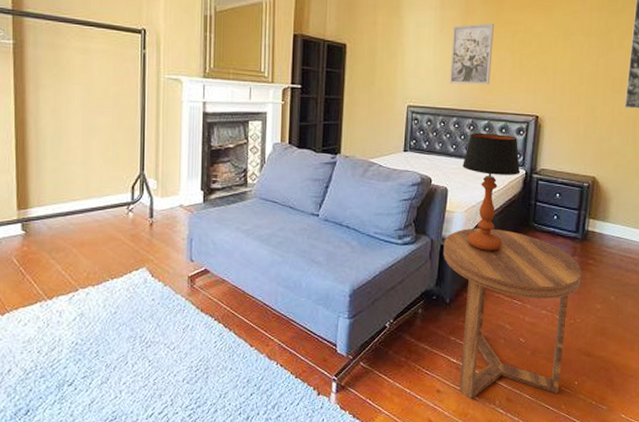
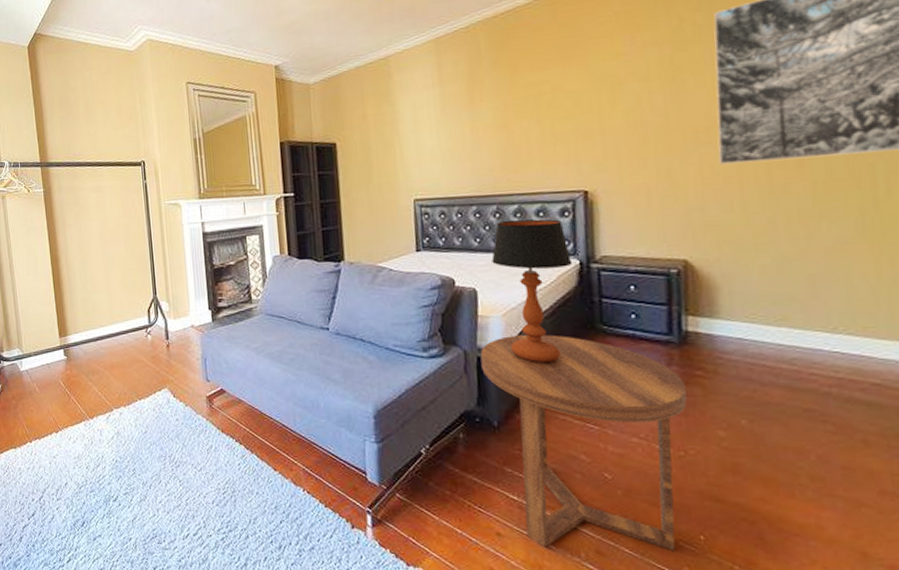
wall art: present [449,23,494,85] -> none [458,89,515,168]

